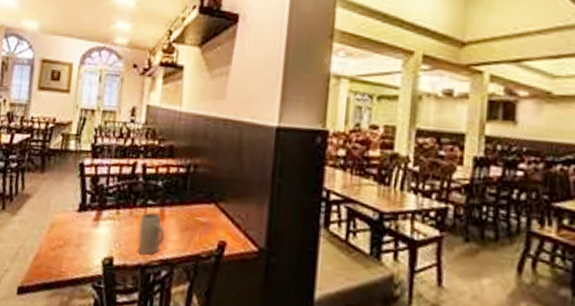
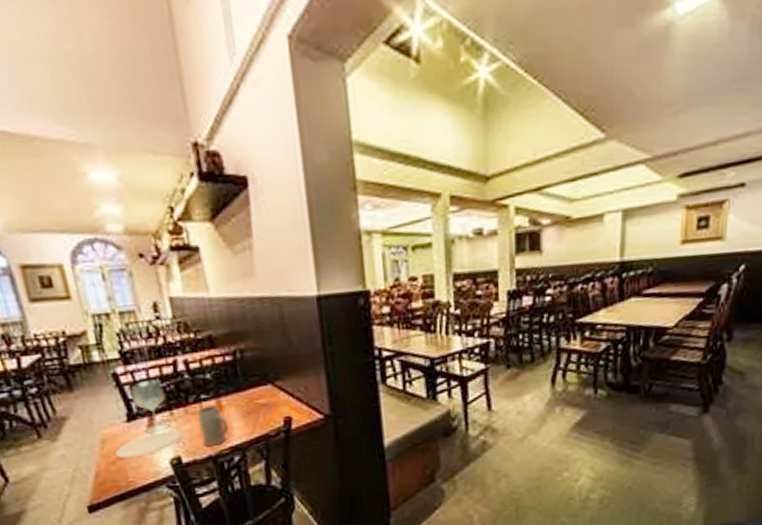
plate: none [58,227,121,250] -> present [115,430,182,459]
wine glass: none [89,175,119,229] -> present [131,379,170,435]

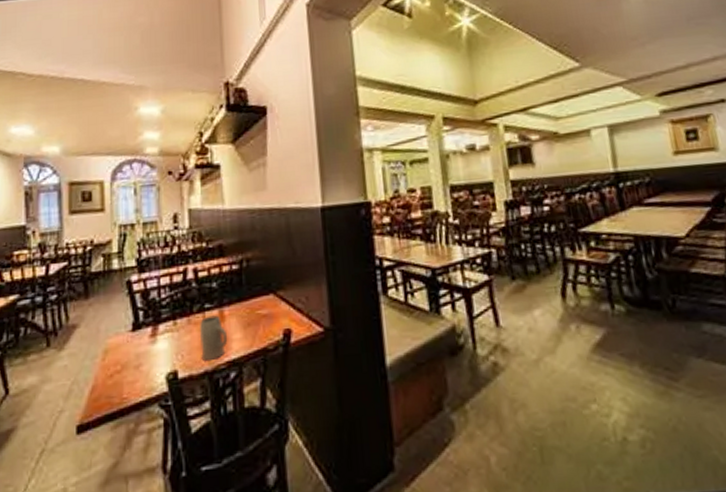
plate: present [115,430,182,459] -> none [115,341,182,372]
wine glass: present [131,379,170,435] -> none [141,287,172,345]

